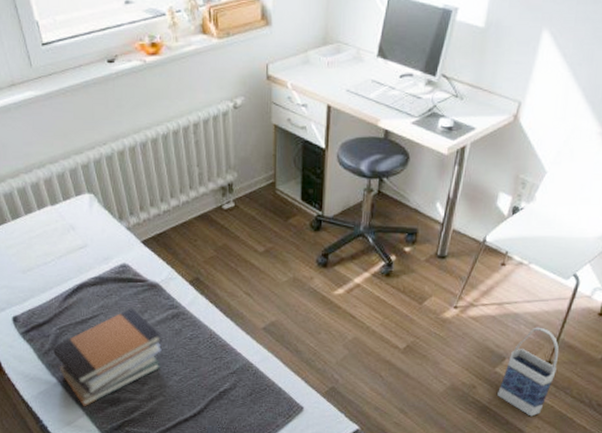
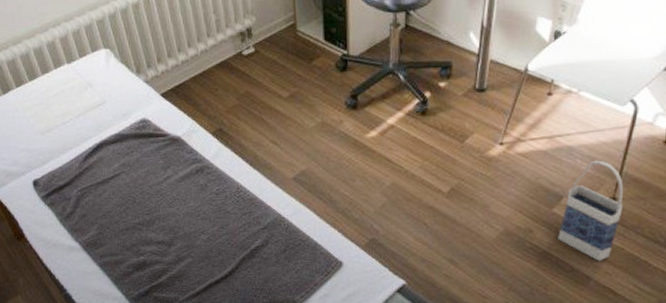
book stack: present [52,307,162,407] -> none [74,164,187,273]

